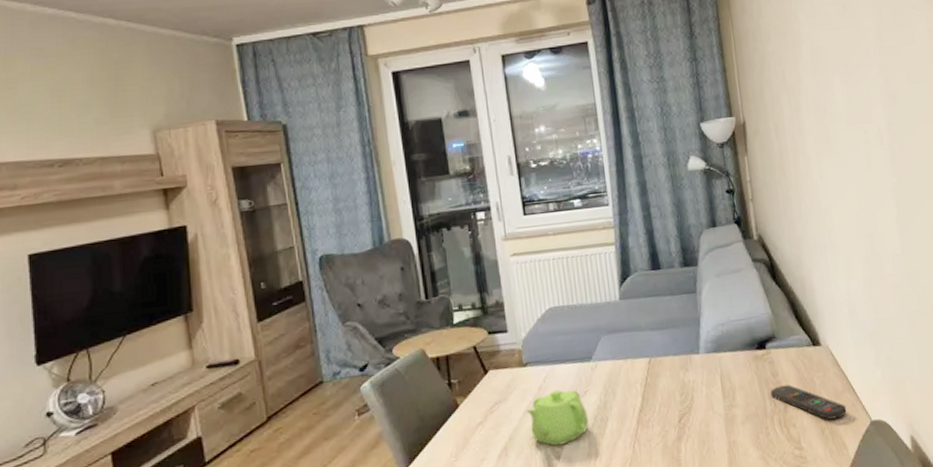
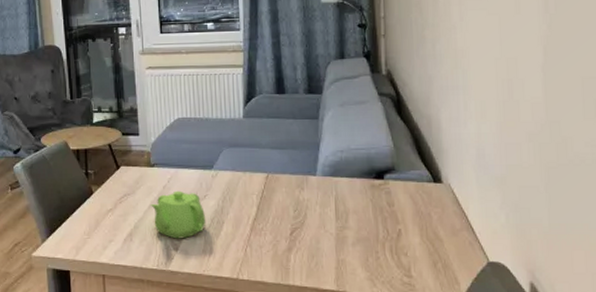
remote control: present [770,384,847,420] -> none [384,216,463,254]

